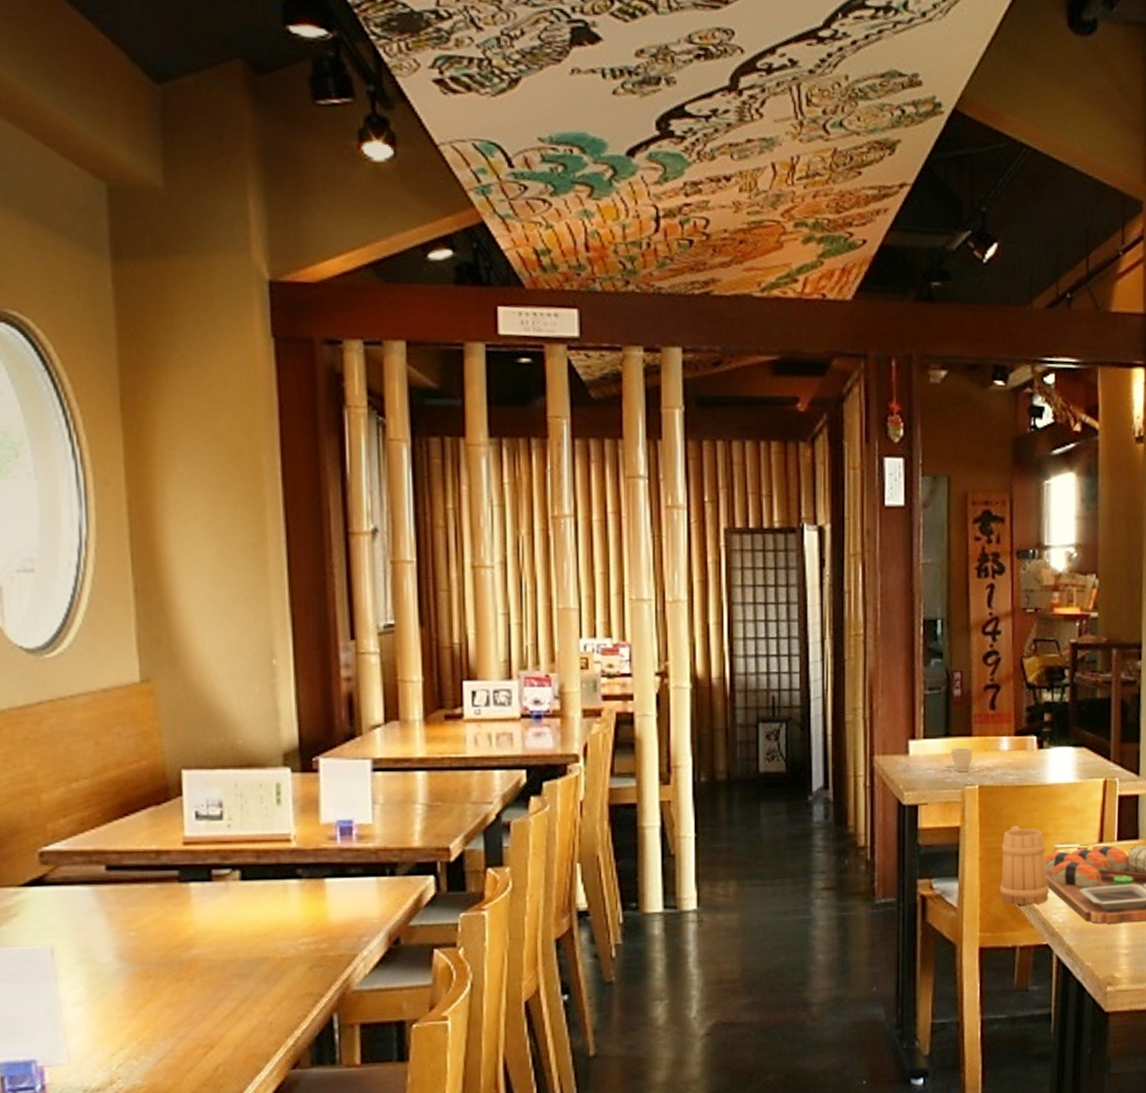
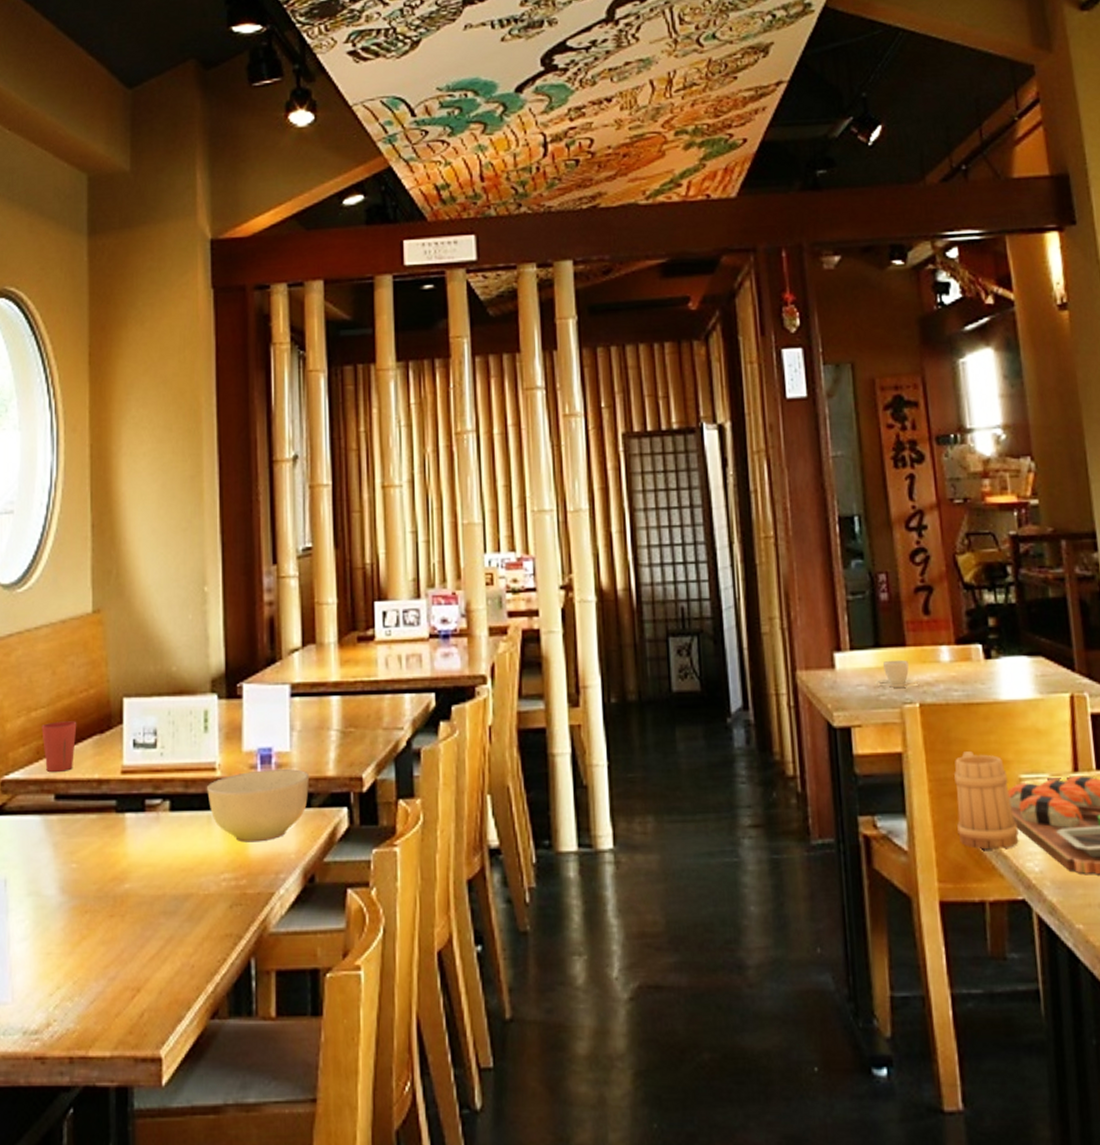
cup: none [85,792,128,844] -> present [41,721,77,773]
bowl: none [282,840,394,909] -> present [207,769,310,842]

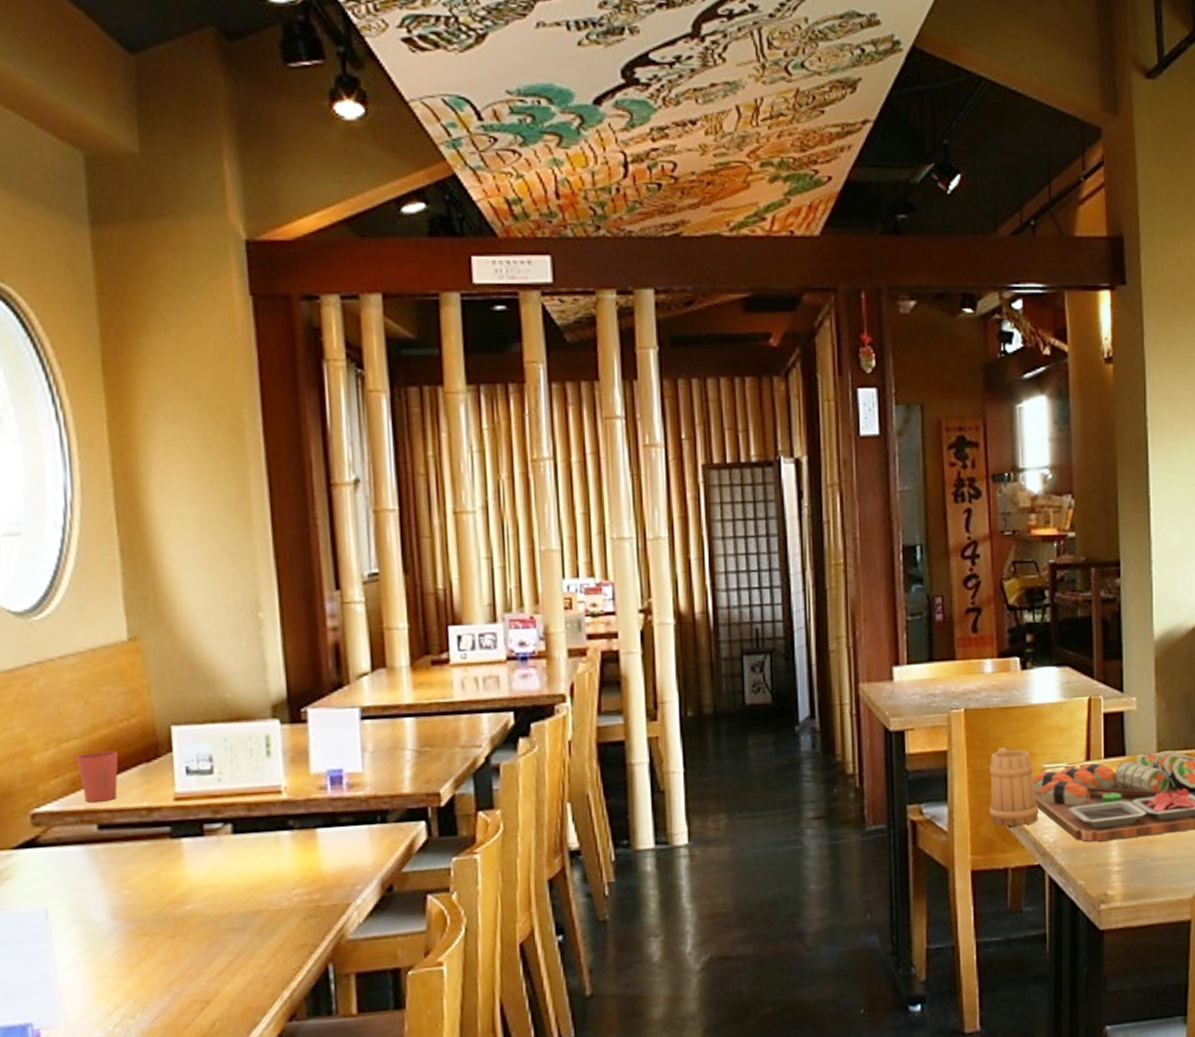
bowl: present [207,769,310,842] -> none [273,788,385,859]
teacup: present [877,659,919,688] -> none [929,672,965,696]

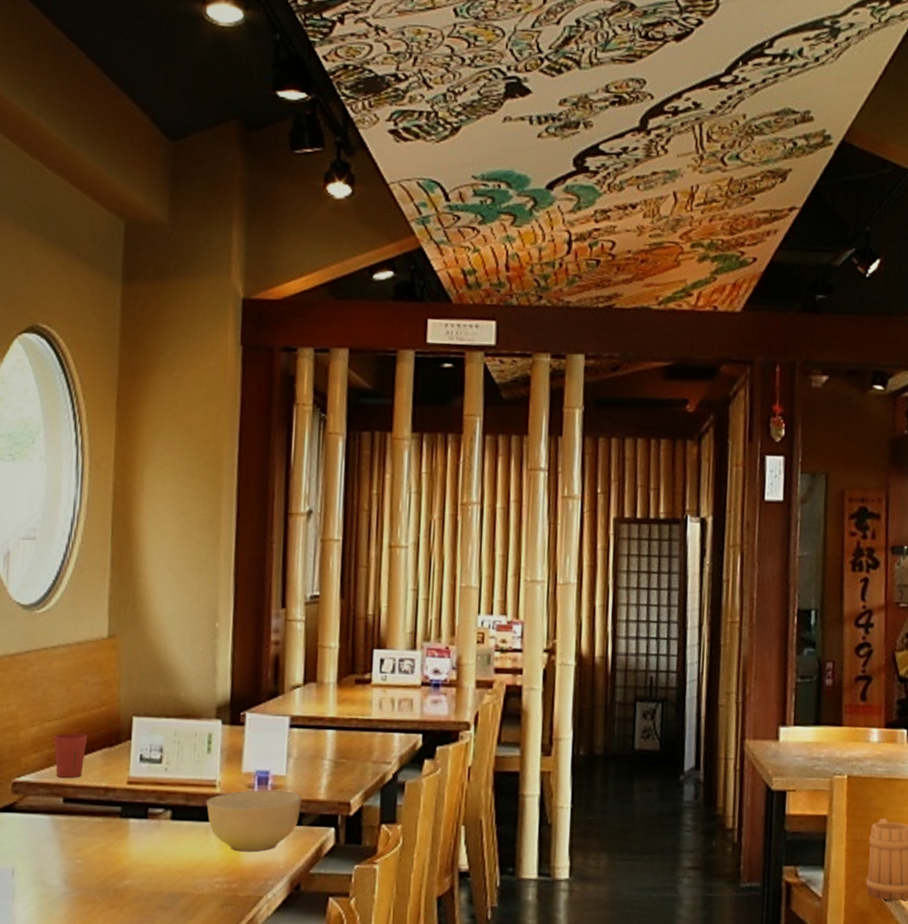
bowl: none [273,788,385,859] -> present [207,790,303,852]

